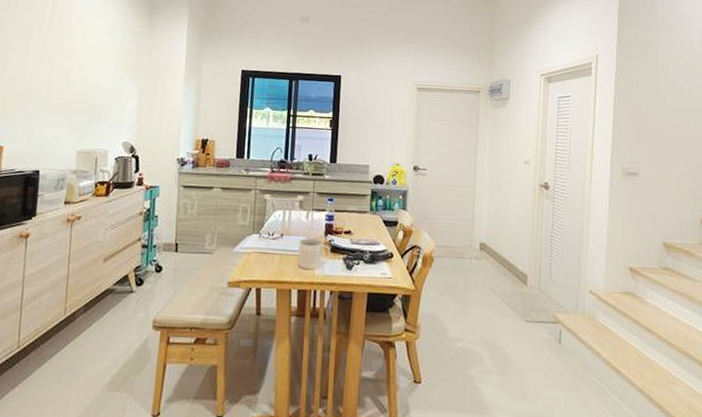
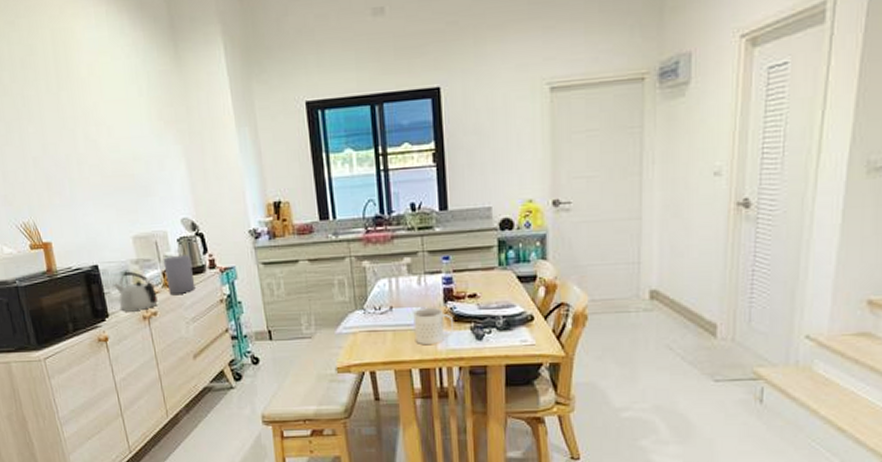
kettle: none [48,178,86,214] -> present [113,271,158,312]
canister: none [96,170,123,205] -> present [163,254,196,296]

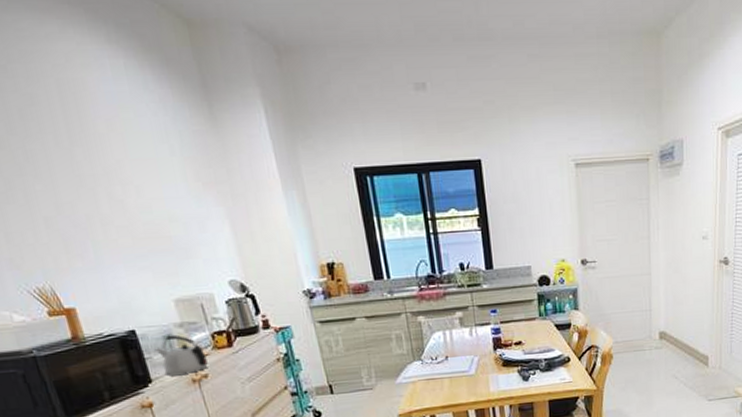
canister: present [163,254,196,296] -> none [211,316,250,357]
mug: present [413,307,455,346] -> none [467,354,504,389]

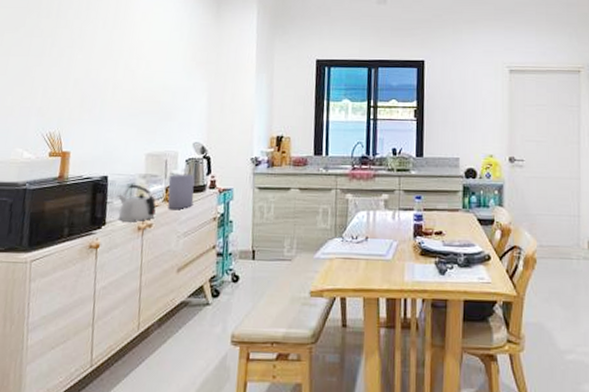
canister: none [211,316,250,357] -> present [167,173,195,210]

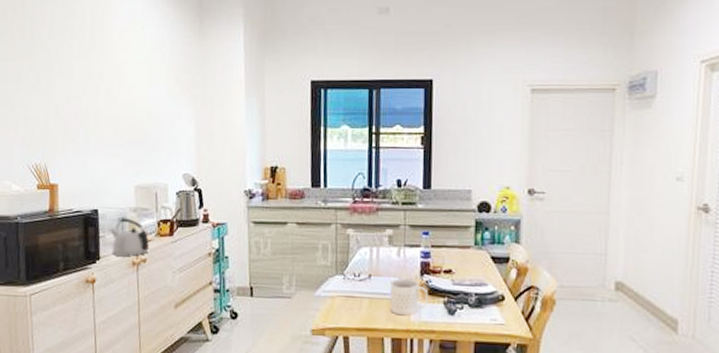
canister: present [167,173,195,210] -> none [160,207,187,245]
mug: none [385,240,421,276] -> present [389,278,429,316]

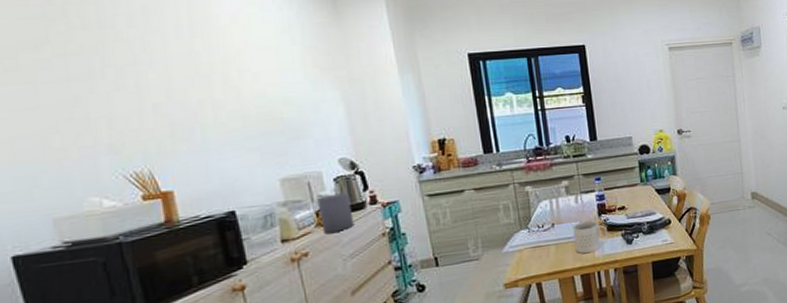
kettle: present [109,217,149,257] -> none [254,214,309,257]
canister: none [160,207,187,245] -> present [317,193,355,234]

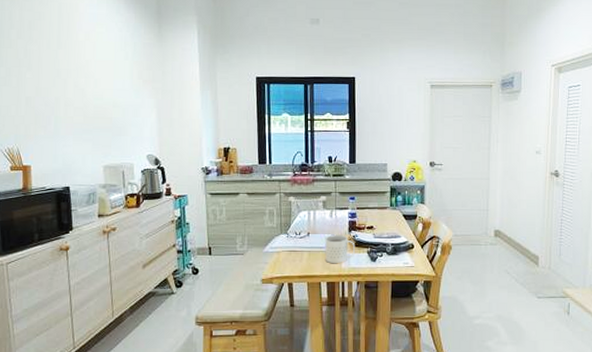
canister: present [317,193,355,234] -> none [127,183,152,215]

